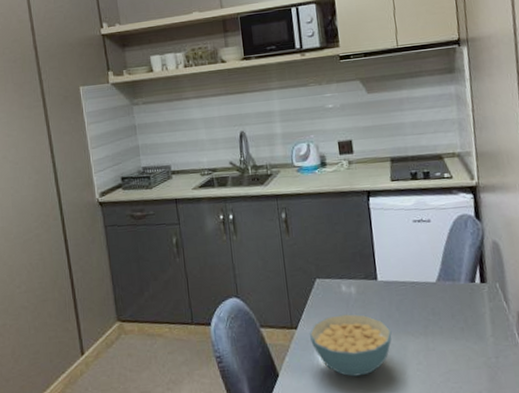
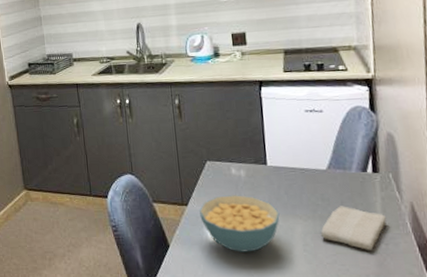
washcloth: none [432,319,496,365] -> present [320,206,387,250]

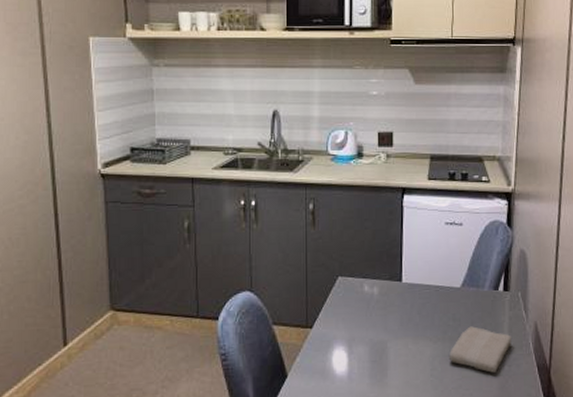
cereal bowl: present [199,195,280,252] -> none [325,315,410,380]

